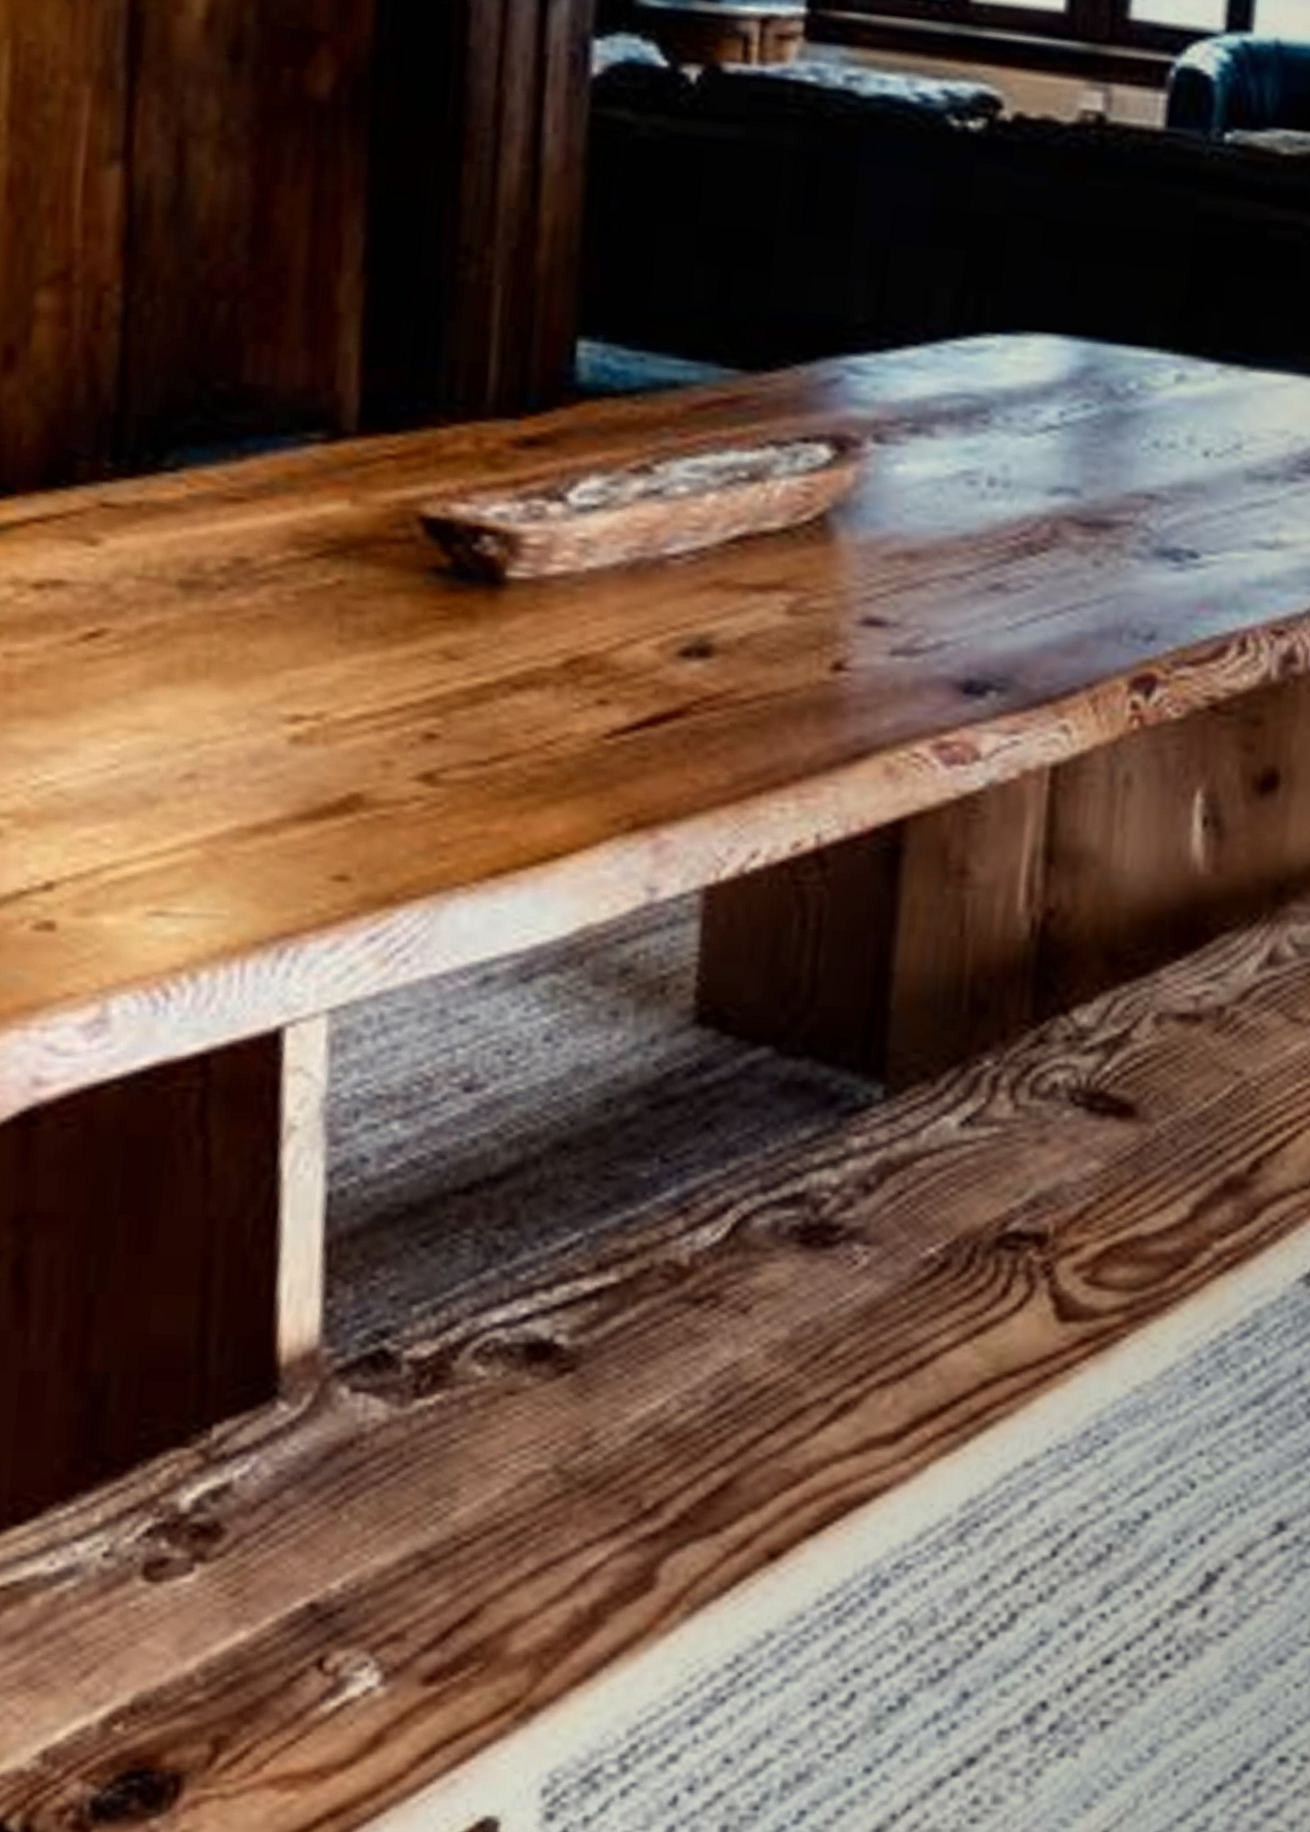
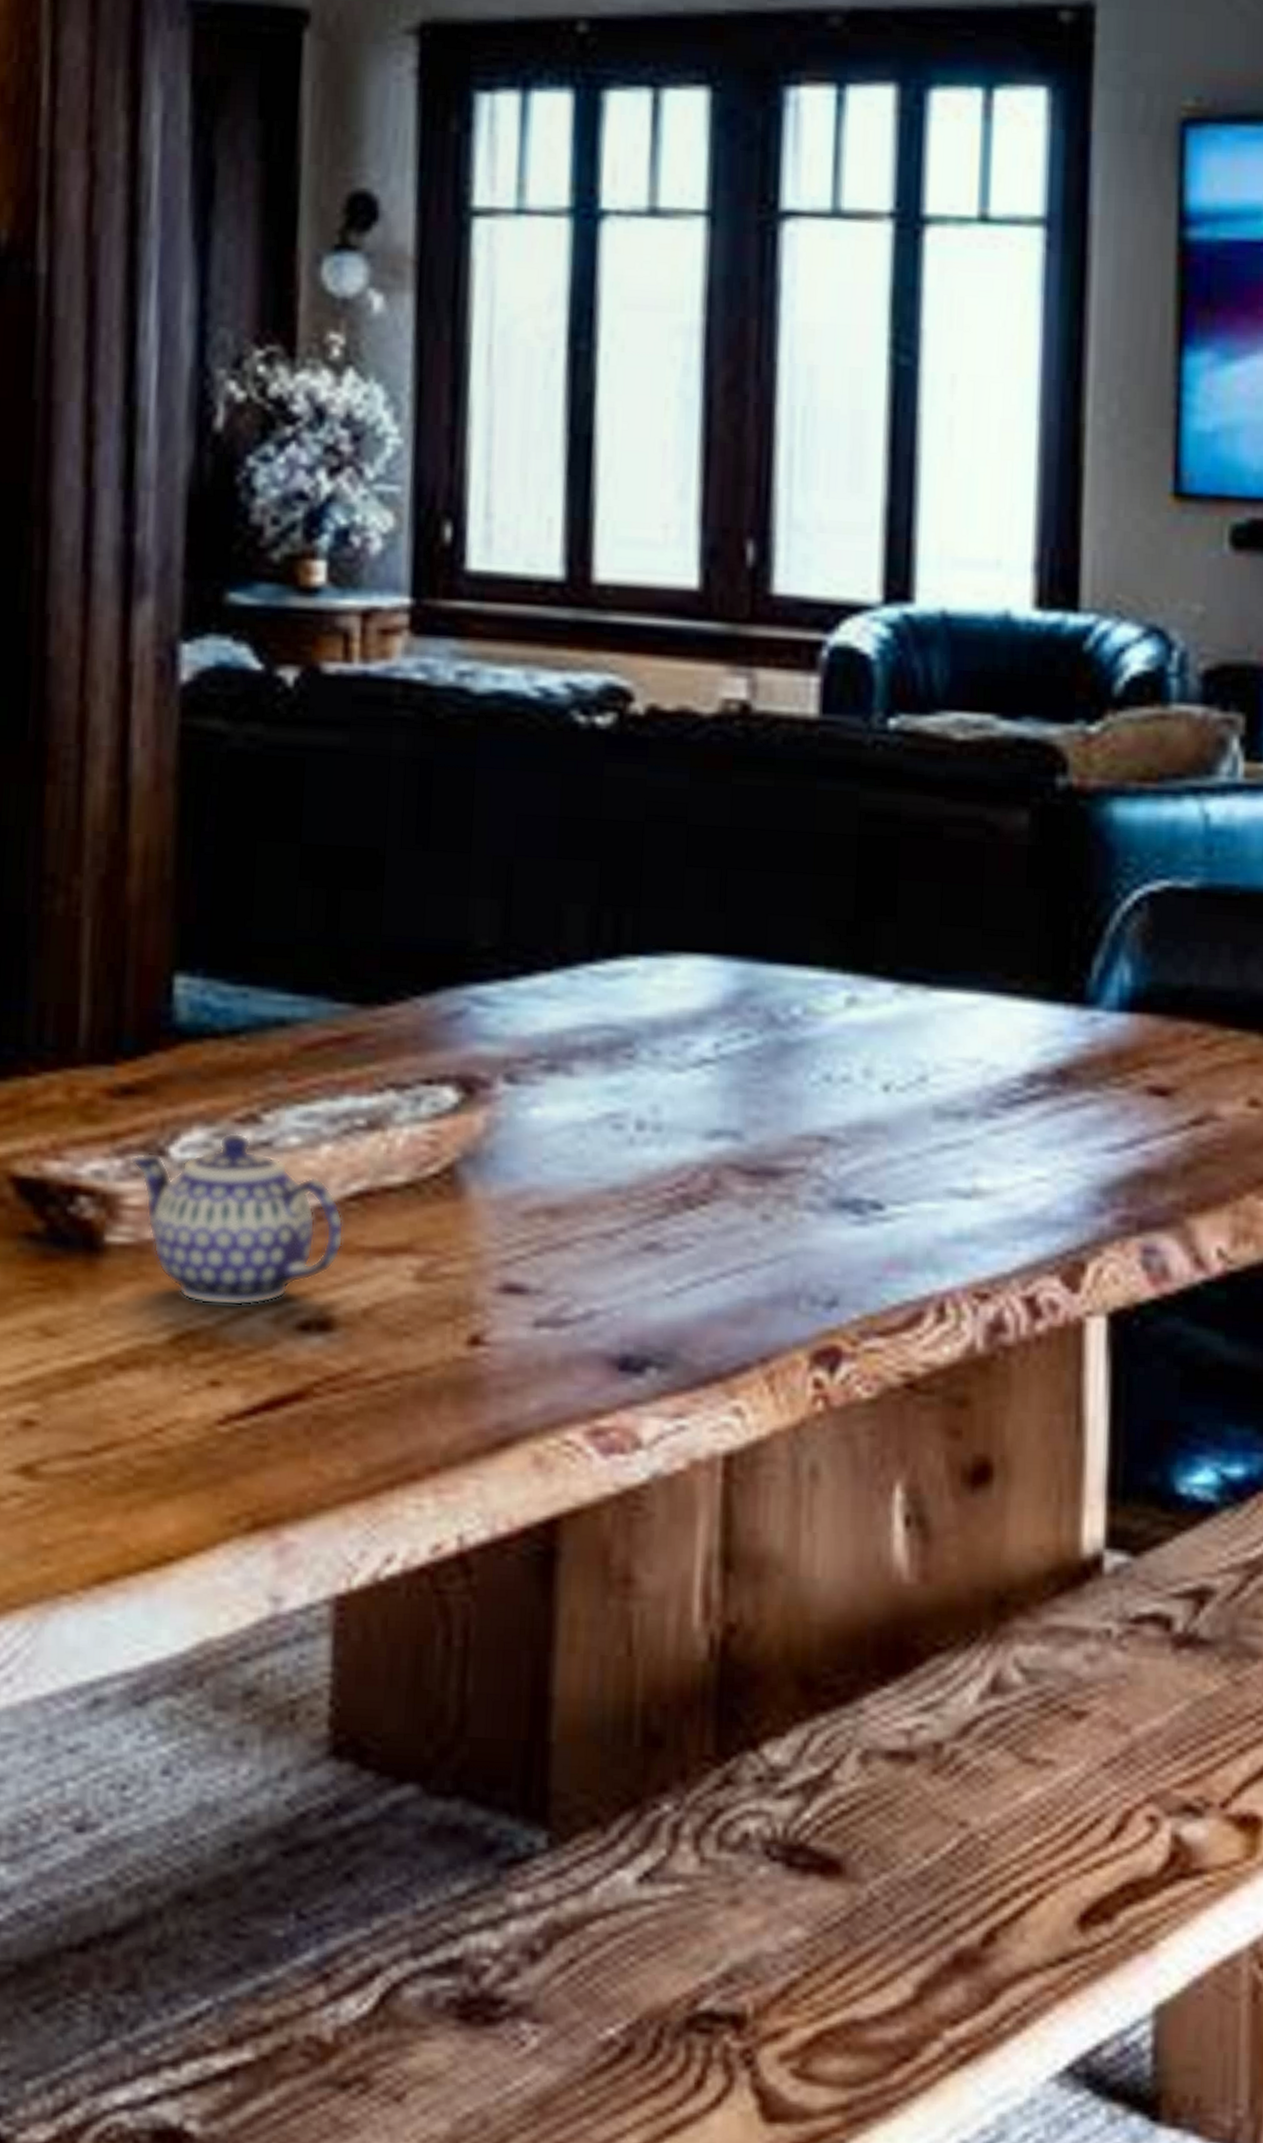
teapot: none [533,481,725,635] -> present [132,1133,344,1306]

